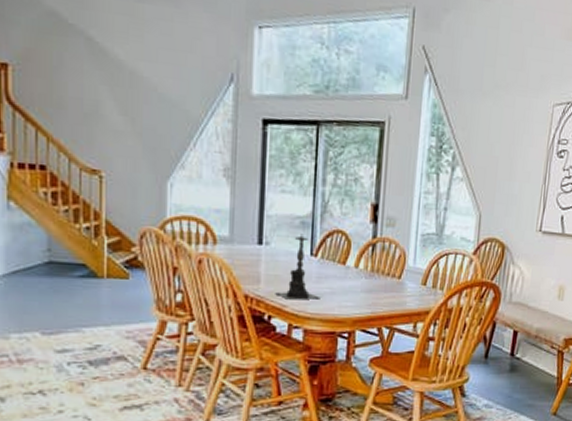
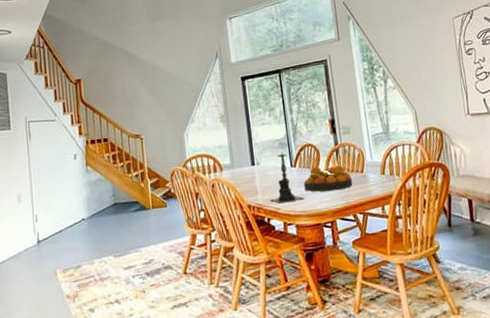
fruit bowl: none [323,261,385,296] -> present [303,164,352,192]

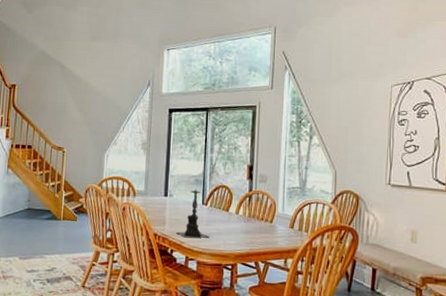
fruit bowl: present [303,164,352,192] -> none [211,209,260,236]

